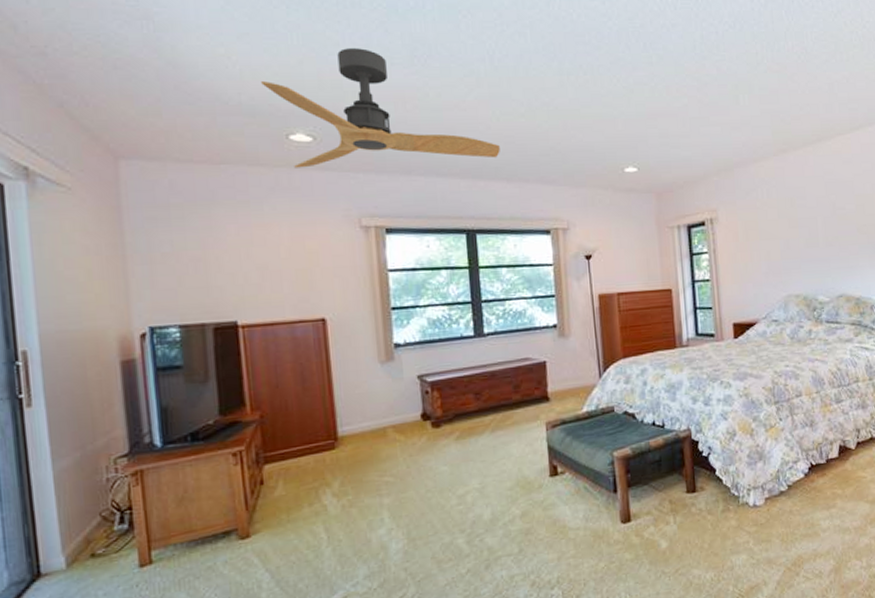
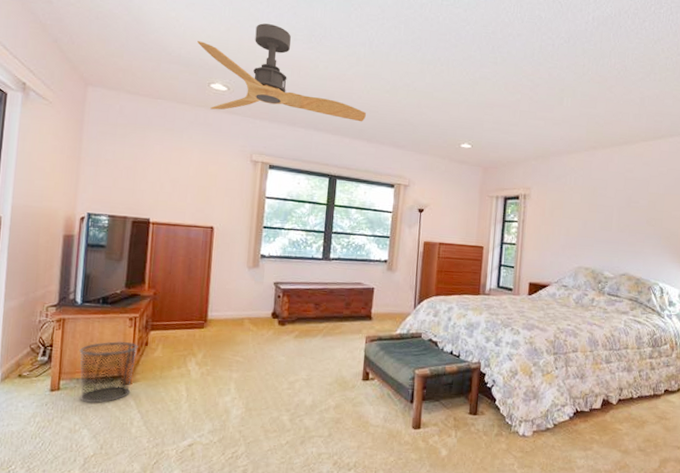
waste bin: none [170,484,251,572] -> present [79,341,138,403]

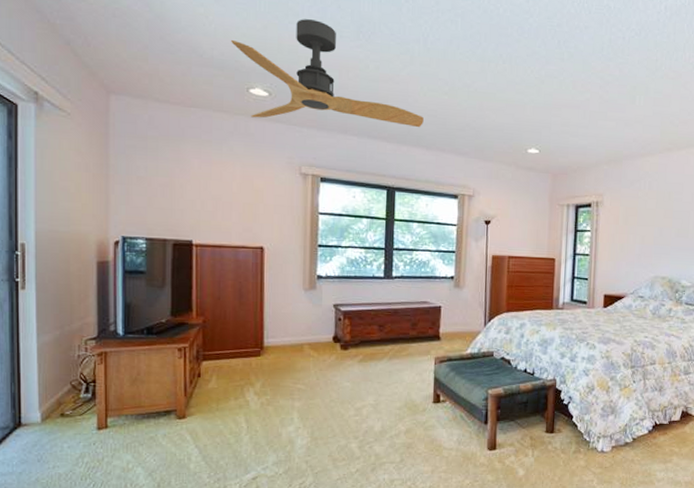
waste bin: present [79,341,138,403] -> none [125,374,190,439]

